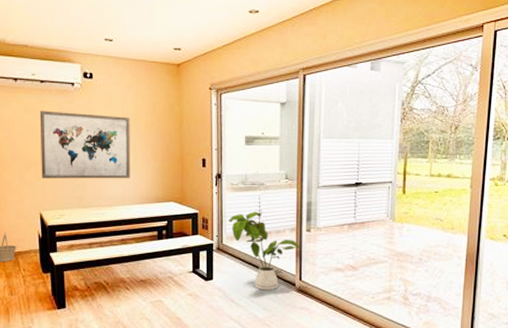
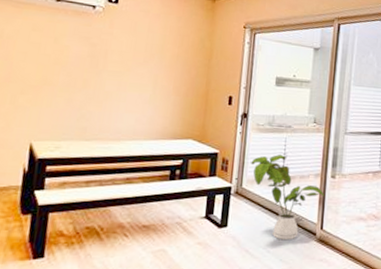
wall art: present [39,111,130,179] -> none [39,30,155,112]

